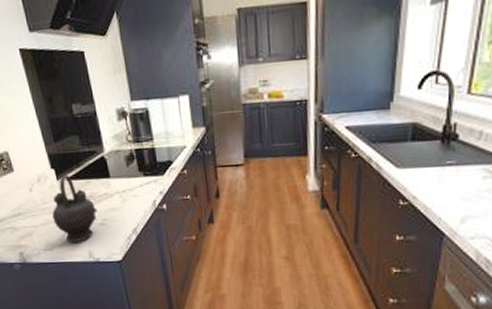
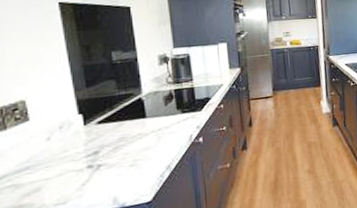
teapot: present [52,174,98,242] -> none [72,118,129,191]

